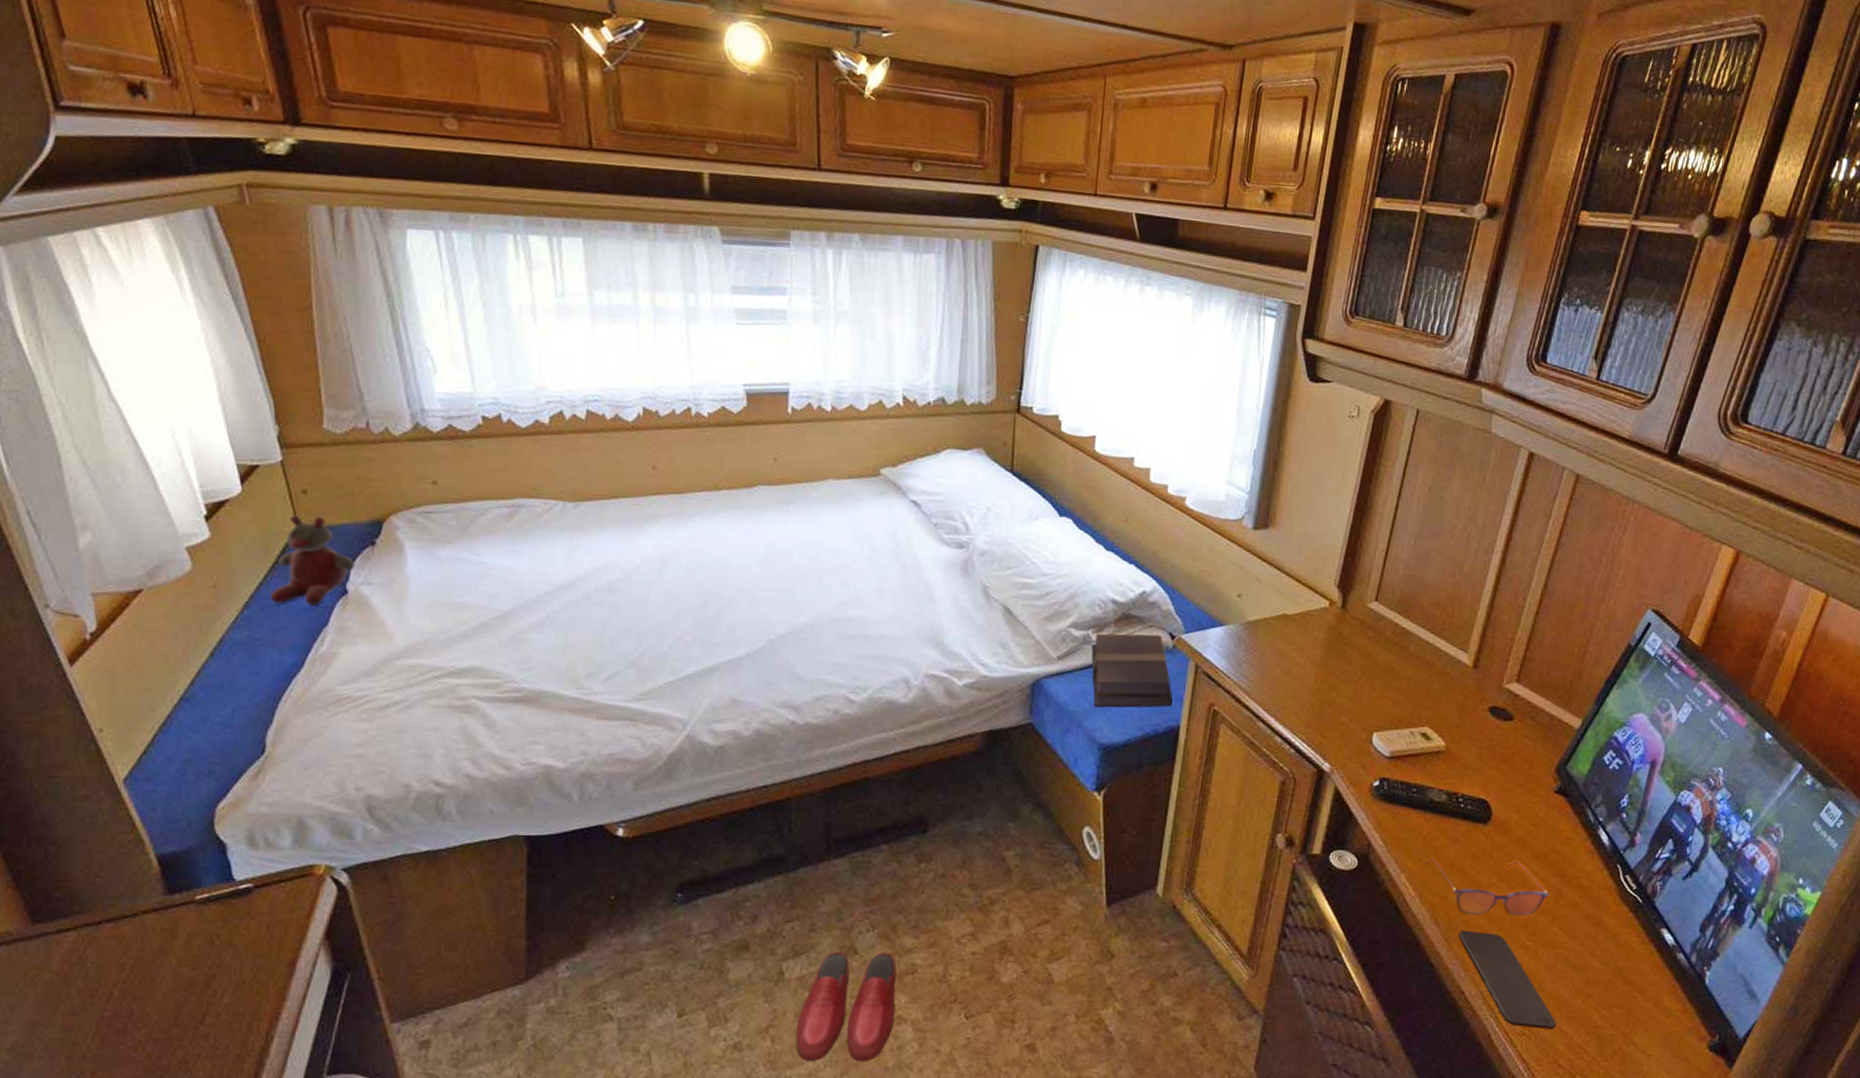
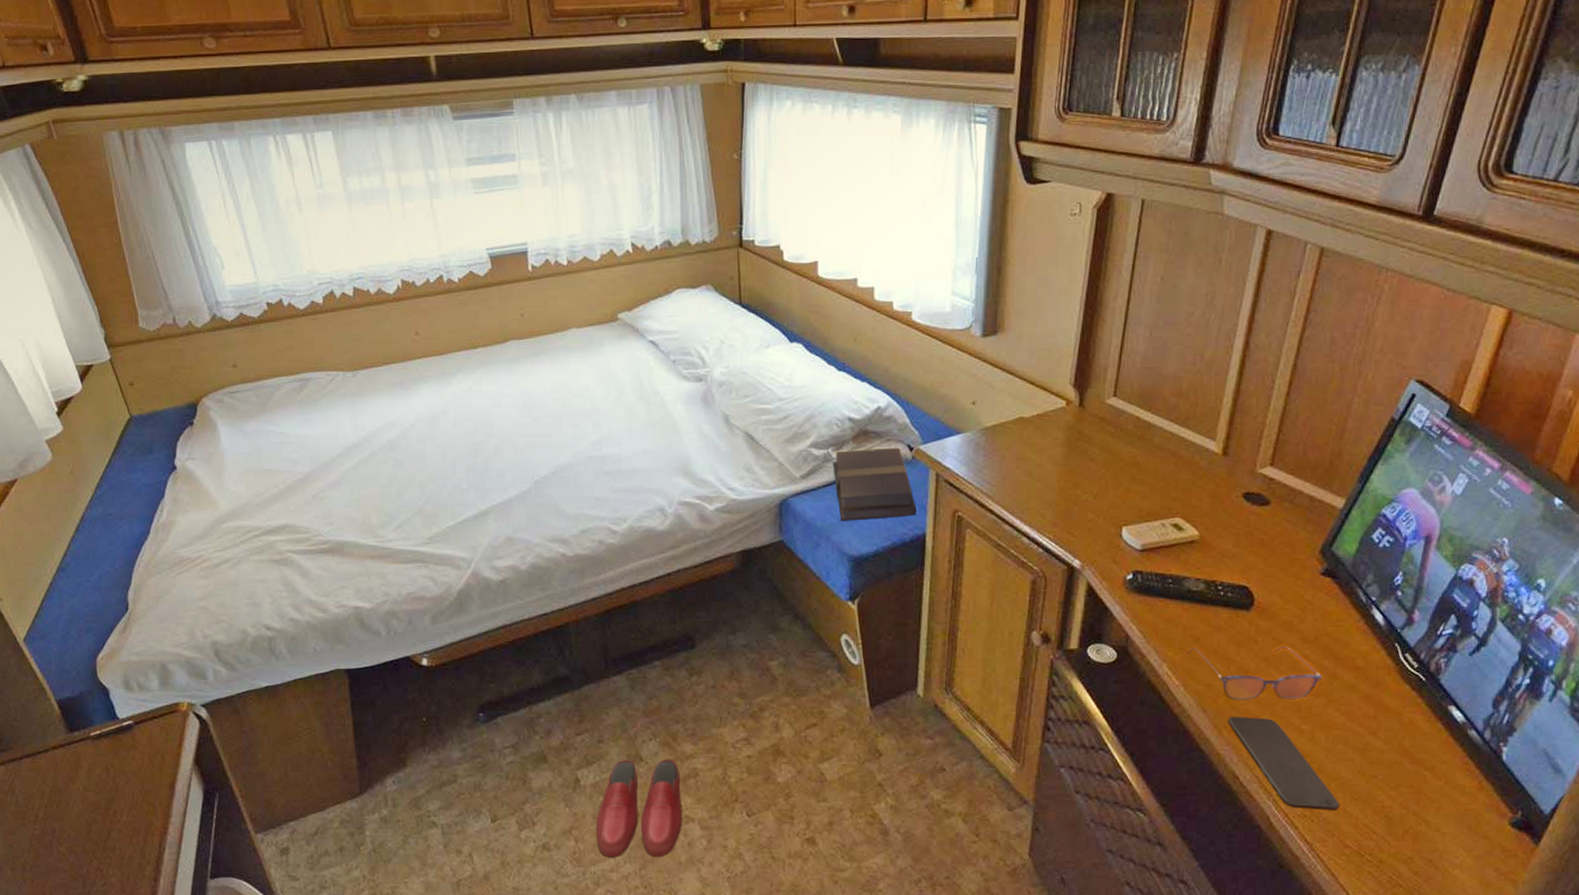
stuffed bear: present [270,515,355,606] -> none [115,405,180,482]

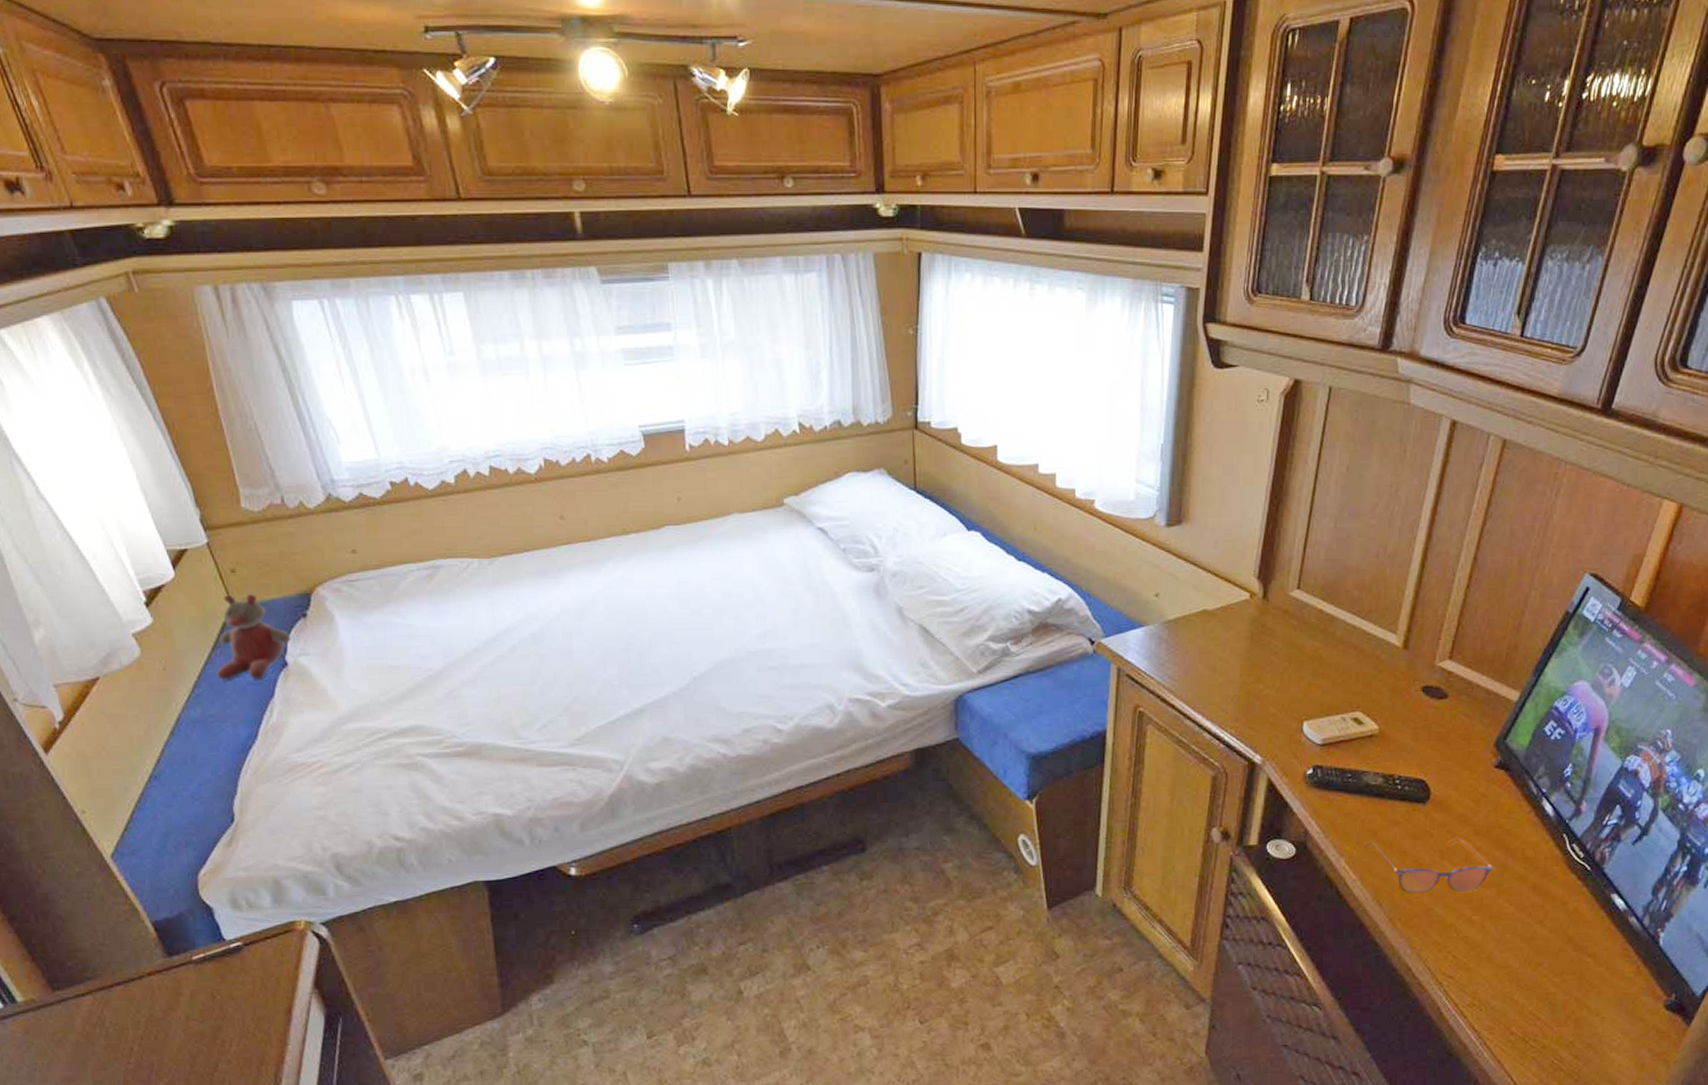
stuffed bear: none [115,405,180,482] -> present [216,594,291,680]
slippers: present [595,759,683,858] -> none [759,967,852,1071]
book: present [832,447,918,521] -> none [1011,641,1098,718]
smartphone: present [1228,716,1340,810] -> none [1402,908,1507,999]

